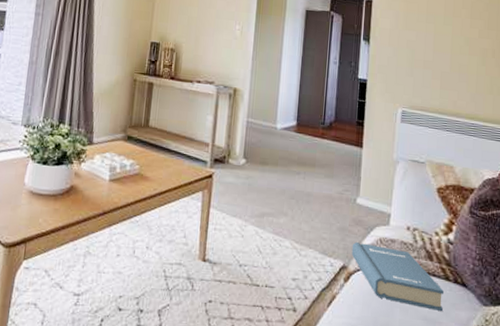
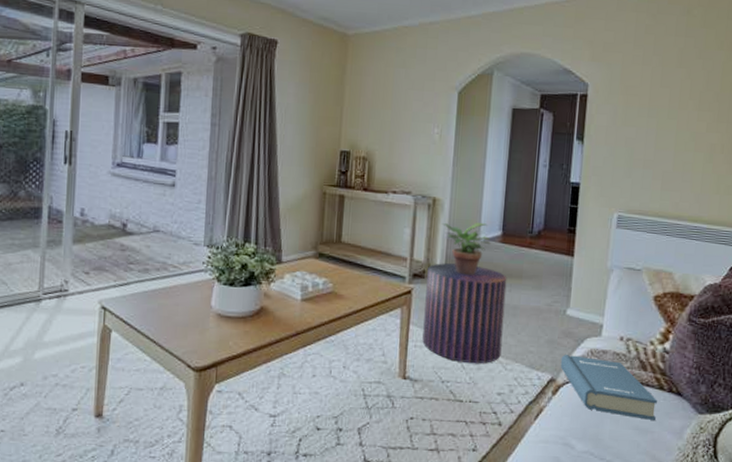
stool: none [222,149,302,248] -> present [422,263,507,363]
potted plant: none [241,112,287,162] -> present [441,223,491,275]

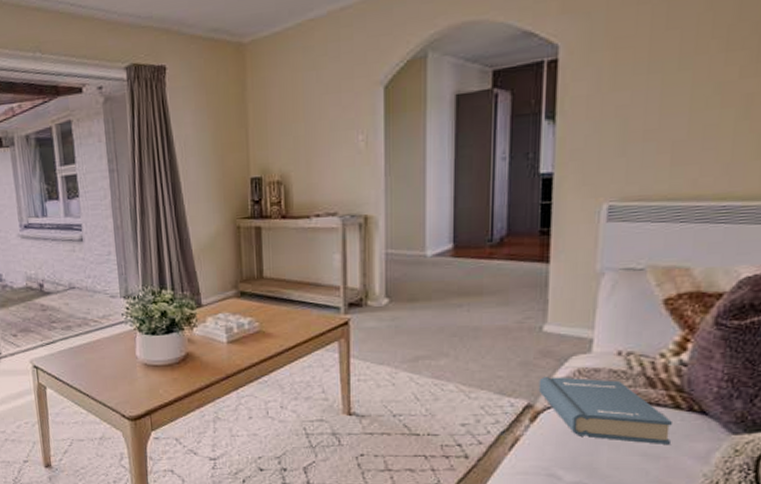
stool: present [422,263,507,363] -> none [365,287,464,394]
potted plant: present [441,223,491,275] -> none [377,237,440,298]

